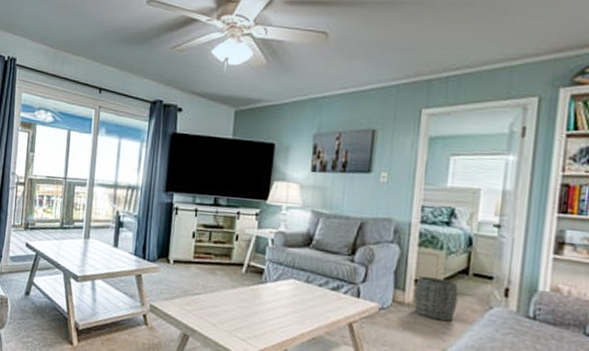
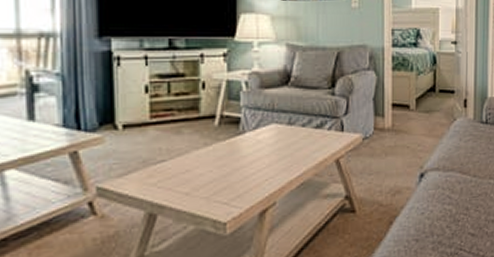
woven basket: present [413,276,459,321] -> none [392,99,429,140]

